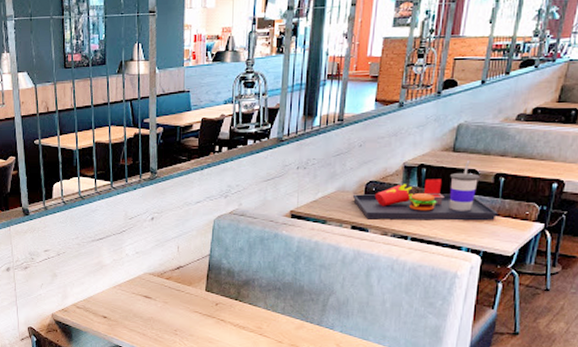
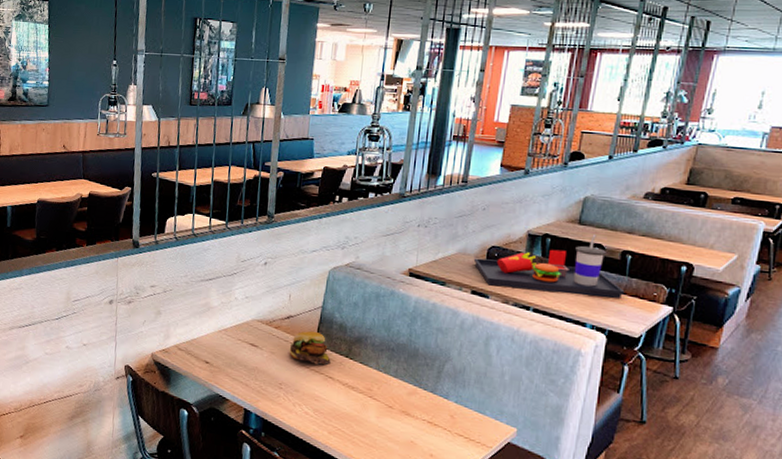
burger: none [181,278,221,310] -> present [289,331,331,365]

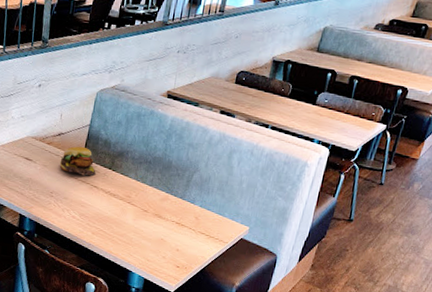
food tray: present [473,233,625,298] -> none [224,60,349,118]

